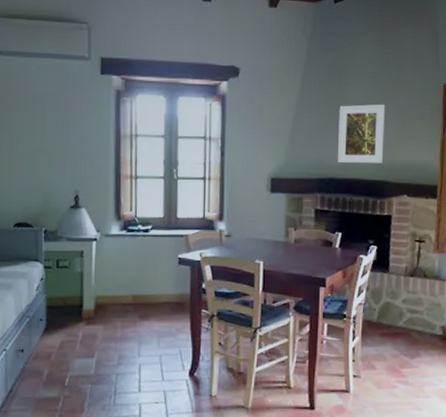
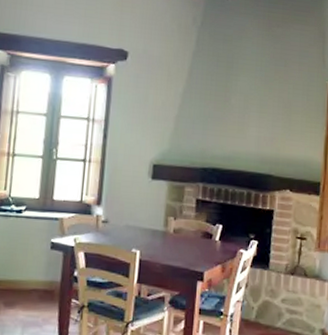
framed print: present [337,104,386,164] -> none [221,96,272,157]

